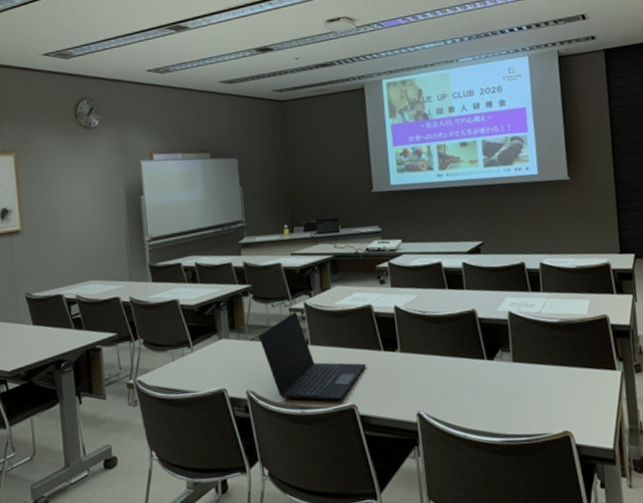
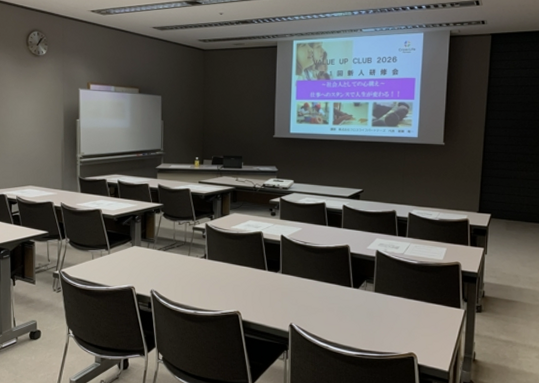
laptop: present [258,312,367,401] -> none [165,231,252,307]

